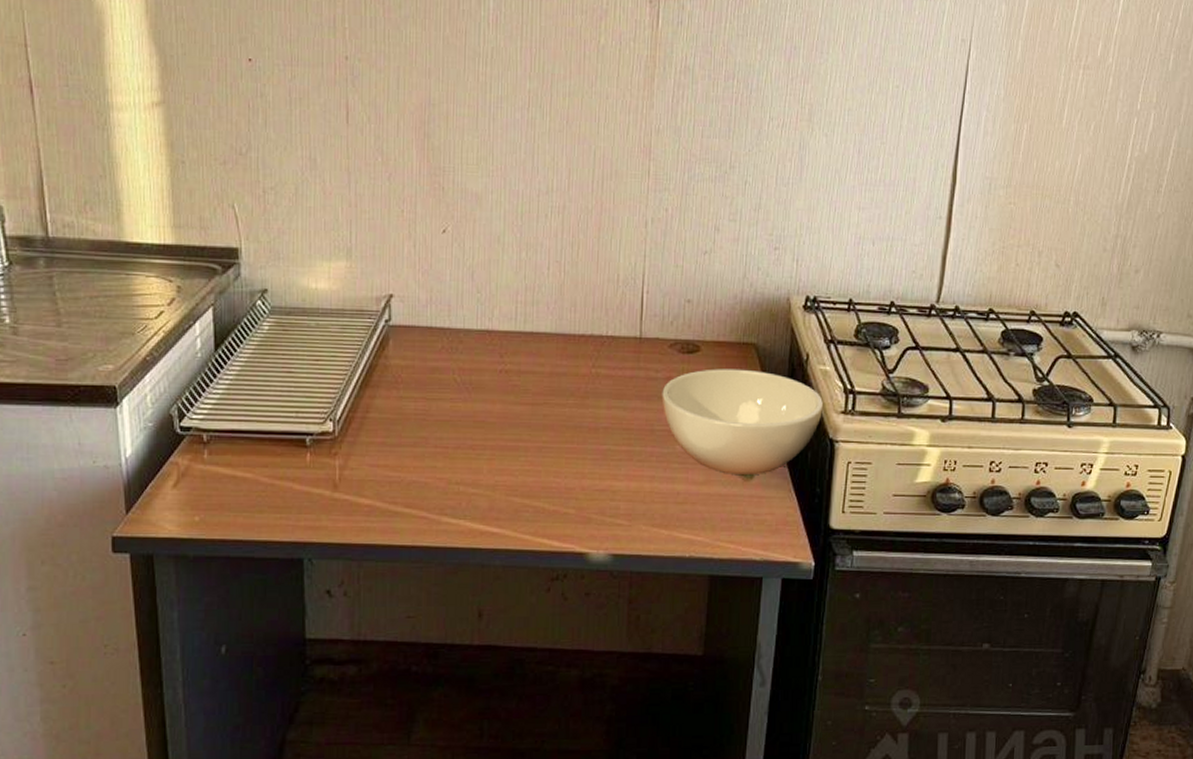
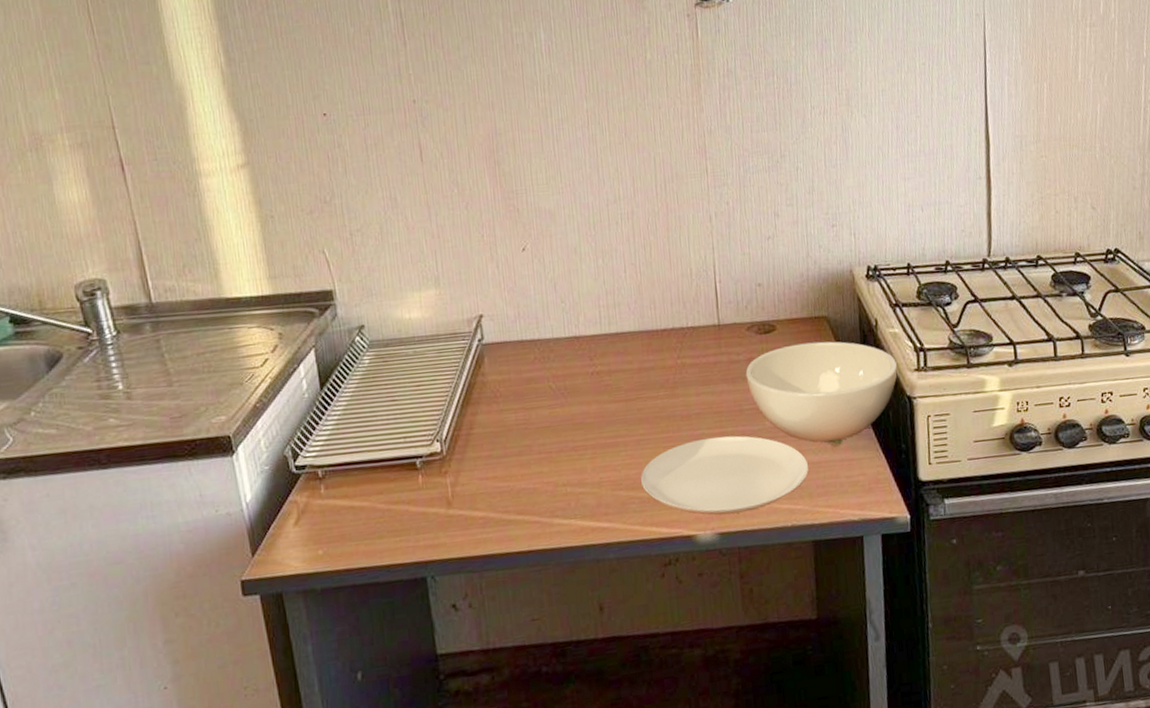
plate: none [538,454,715,536] -> present [641,435,808,515]

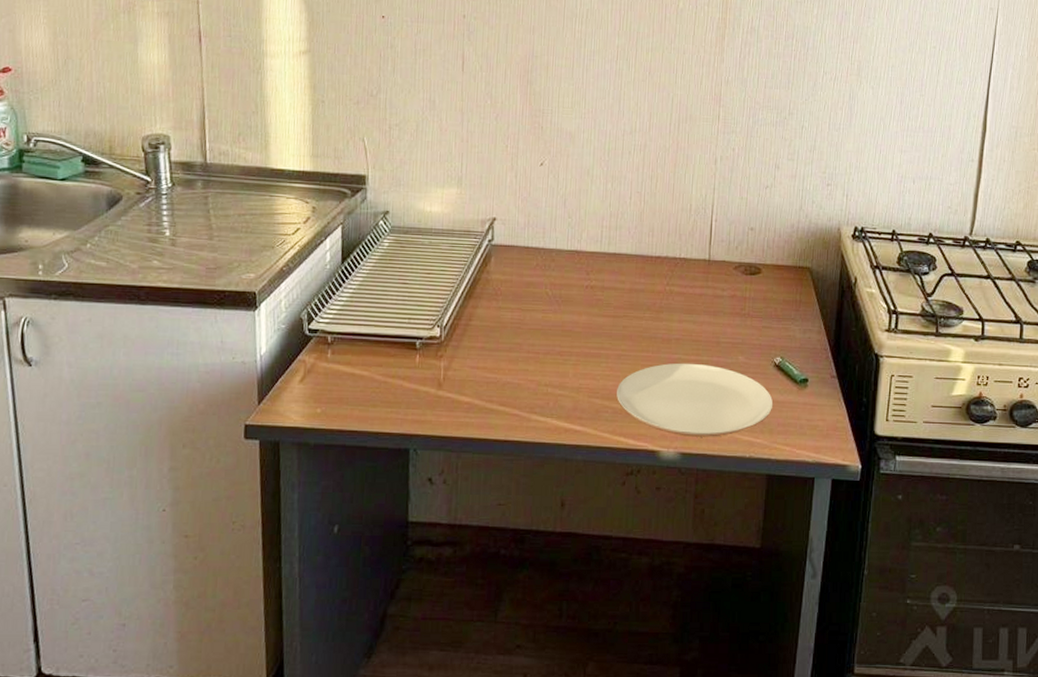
bowl: present [745,341,898,442] -> none [727,289,870,385]

